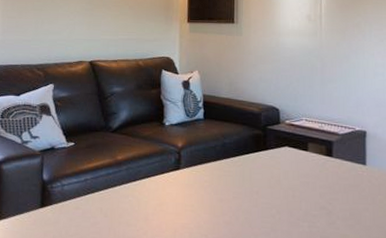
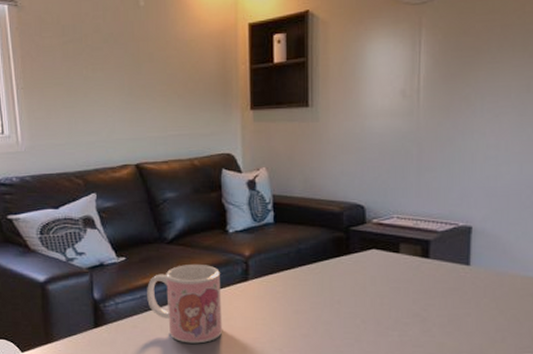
mug: none [90,152,156,227] -> present [147,265,222,344]

